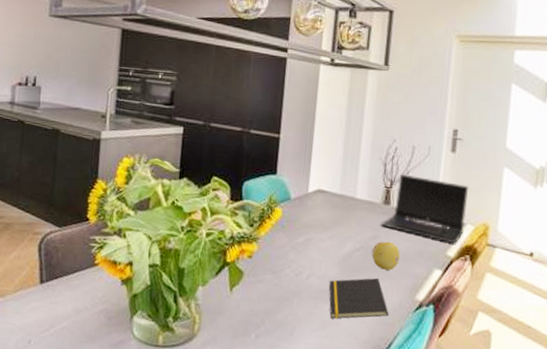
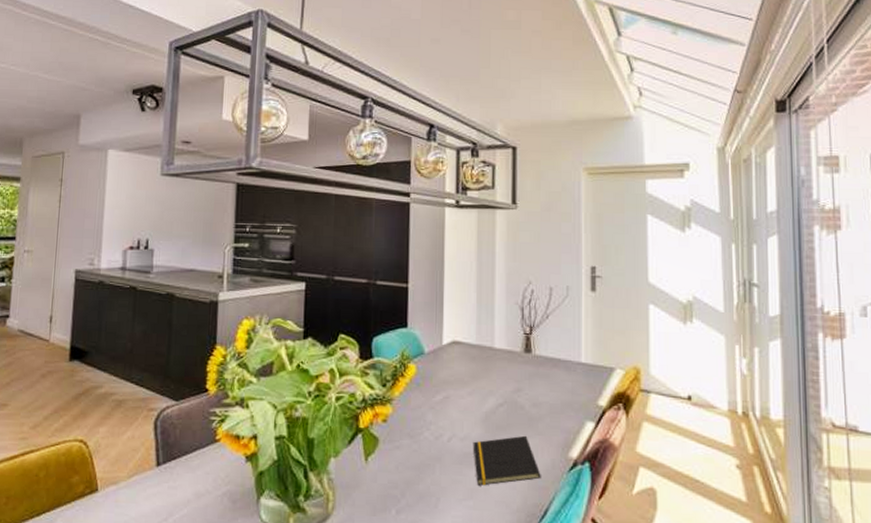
fruit: present [371,241,400,270] -> none [516,393,547,426]
laptop computer: present [382,173,469,244] -> none [524,318,615,392]

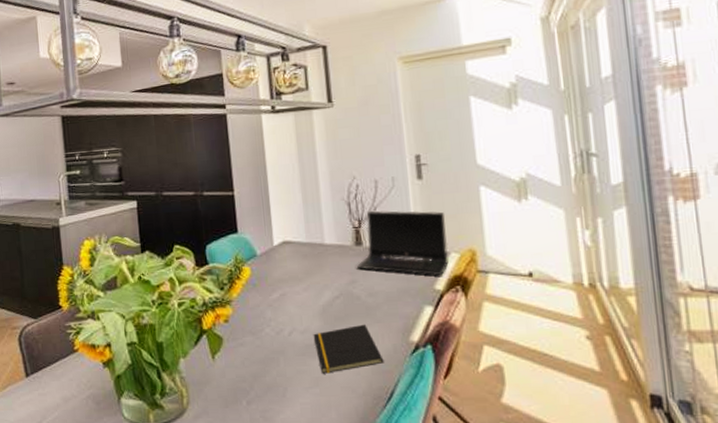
laptop computer: none [524,318,615,392] -> present [357,210,449,276]

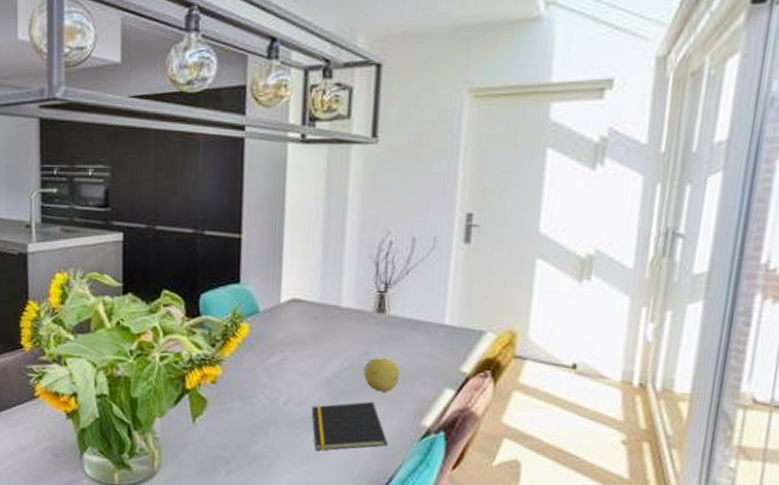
fruit: none [352,283,384,315] -> present [363,357,400,392]
laptop computer: present [357,210,449,276] -> none [375,274,489,358]

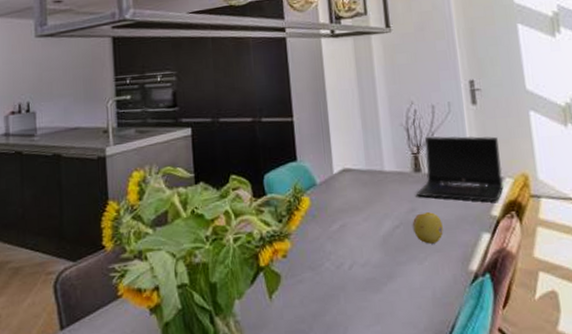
notepad: present [311,401,388,451] -> none [374,254,445,310]
laptop computer: none [375,274,489,358] -> present [417,135,504,202]

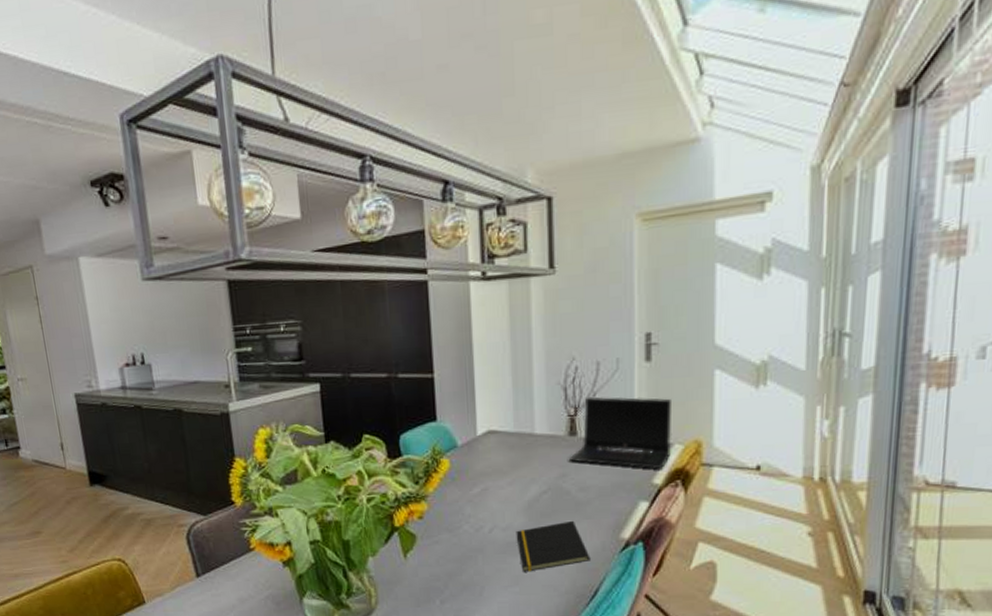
notepad: none [374,254,445,310] -> present [516,520,590,572]
fruit: present [412,211,443,244] -> none [561,477,596,510]

